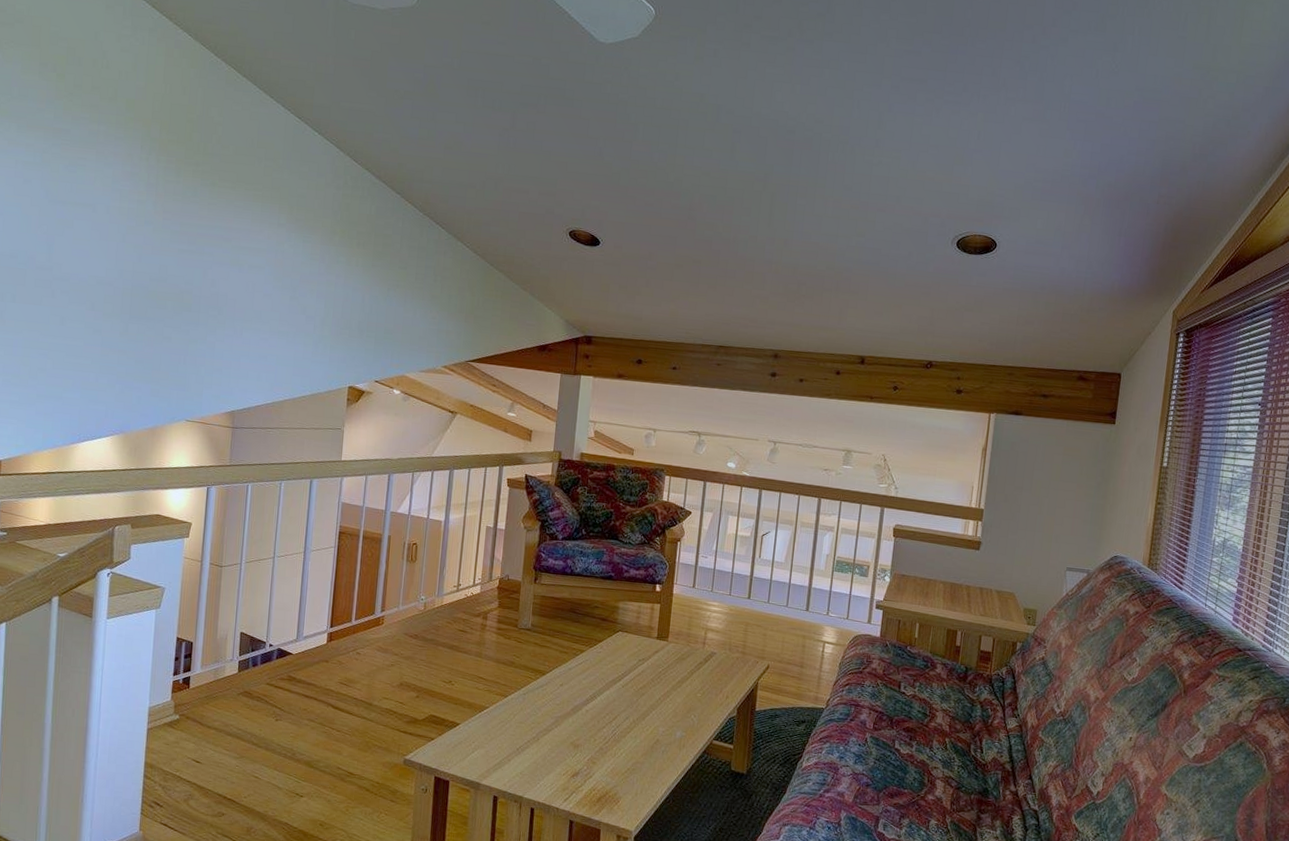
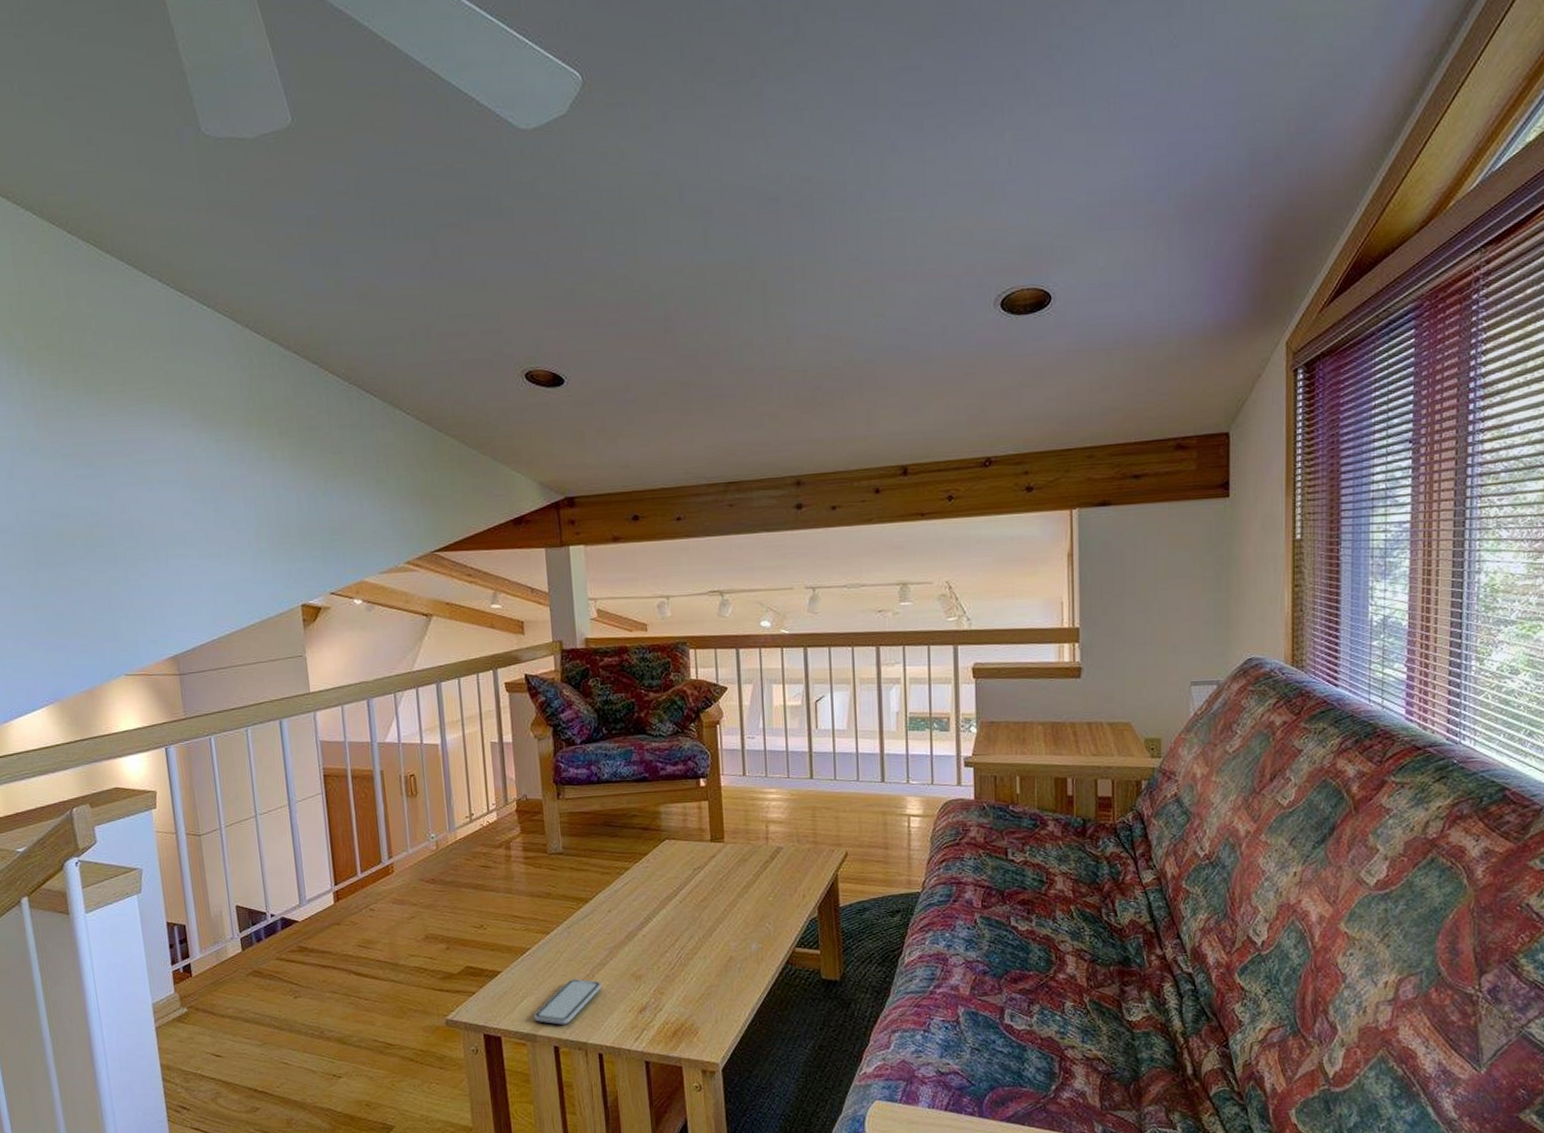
smartphone: none [480,739,544,778] -> present [533,979,602,1025]

